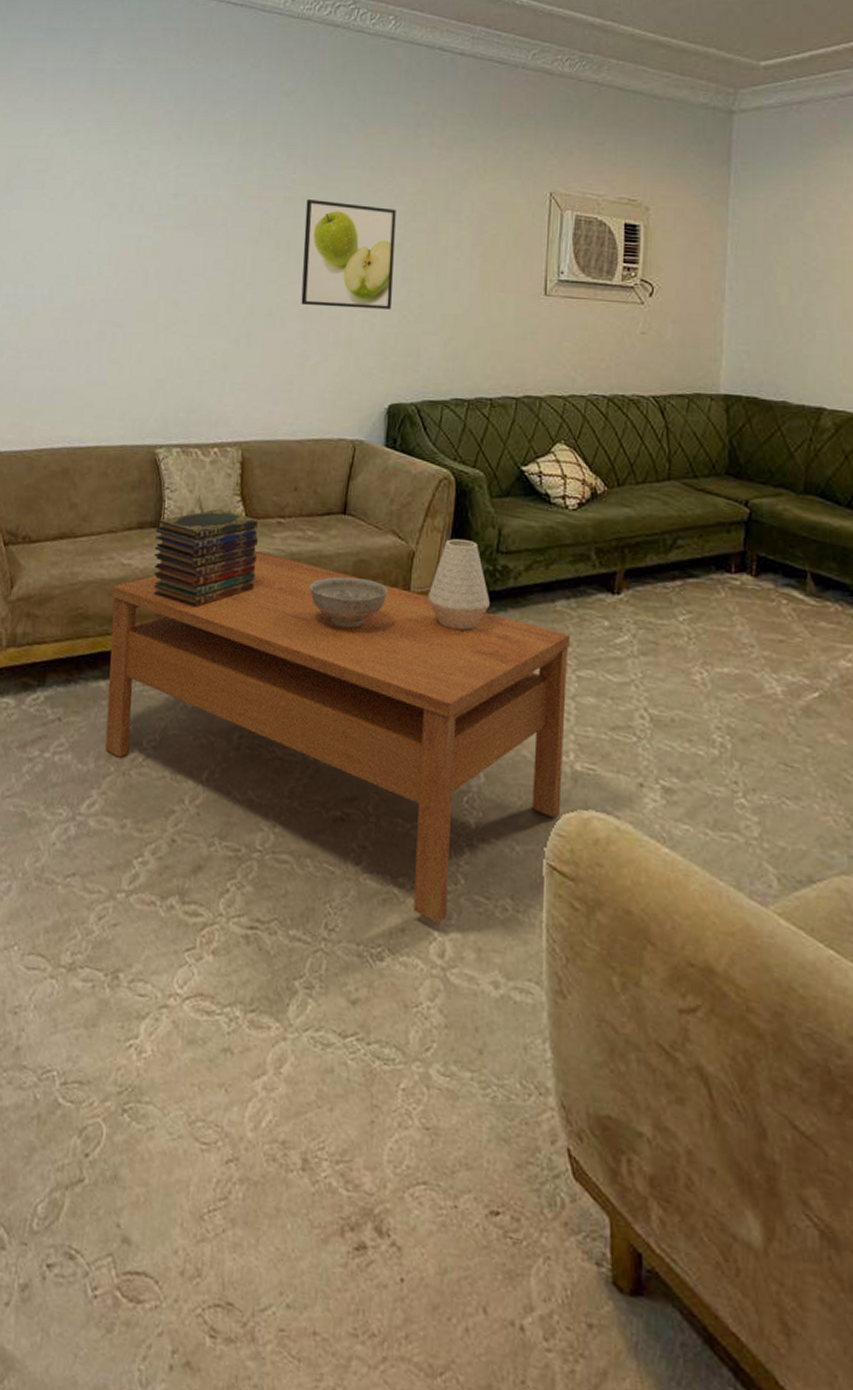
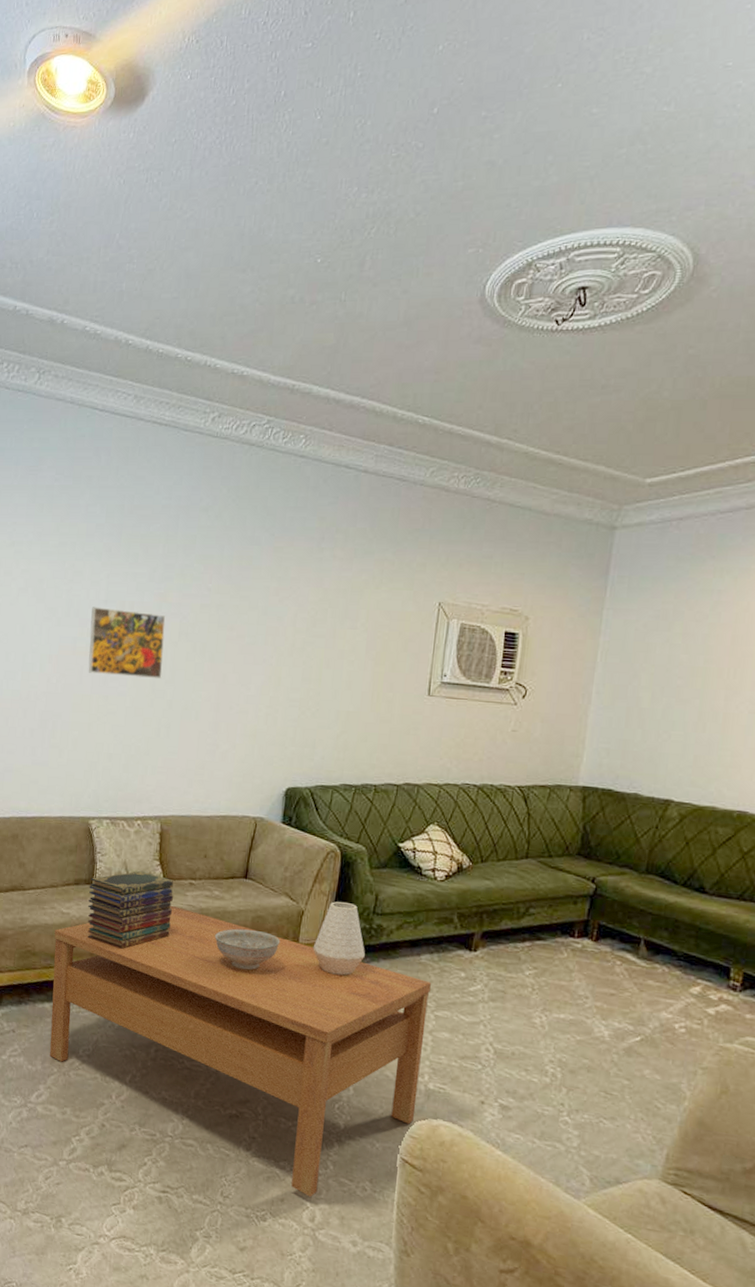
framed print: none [154,201,245,281] -> present [88,607,166,678]
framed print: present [301,199,396,310] -> none [213,607,300,706]

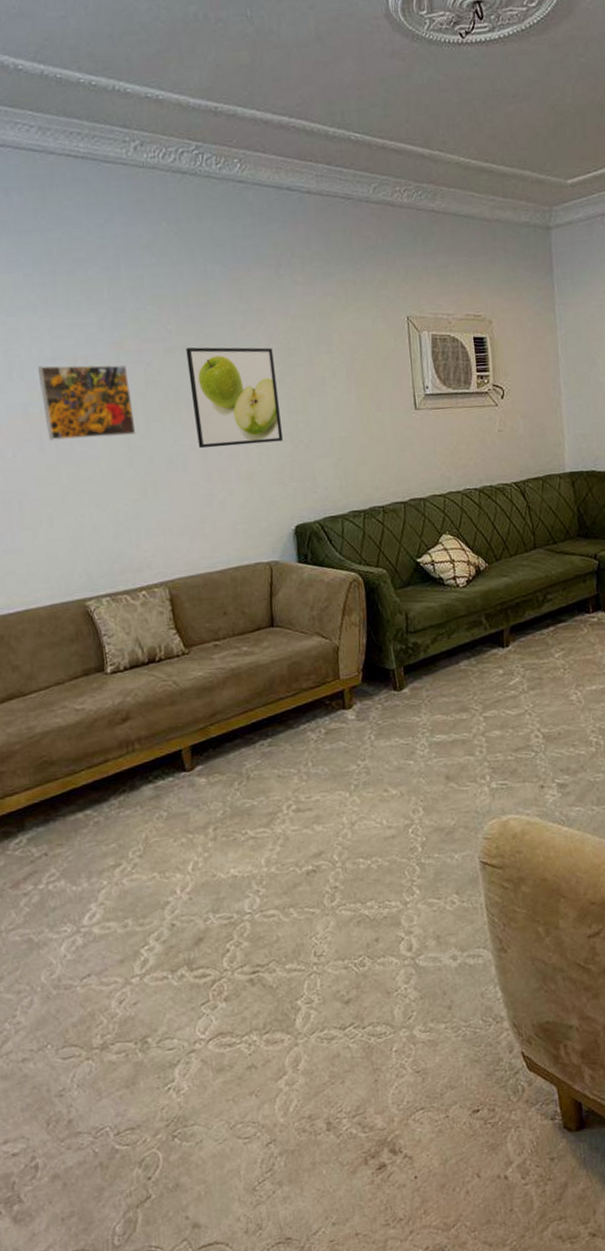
coffee table: present [50,905,431,1197] -> none [71,672,484,928]
book stack: present [88,871,173,950] -> none [101,644,204,734]
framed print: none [213,607,300,706] -> present [186,347,283,449]
decorative bowl: present [215,928,281,971] -> none [252,677,322,722]
vase: present [312,901,365,976] -> none [355,628,407,703]

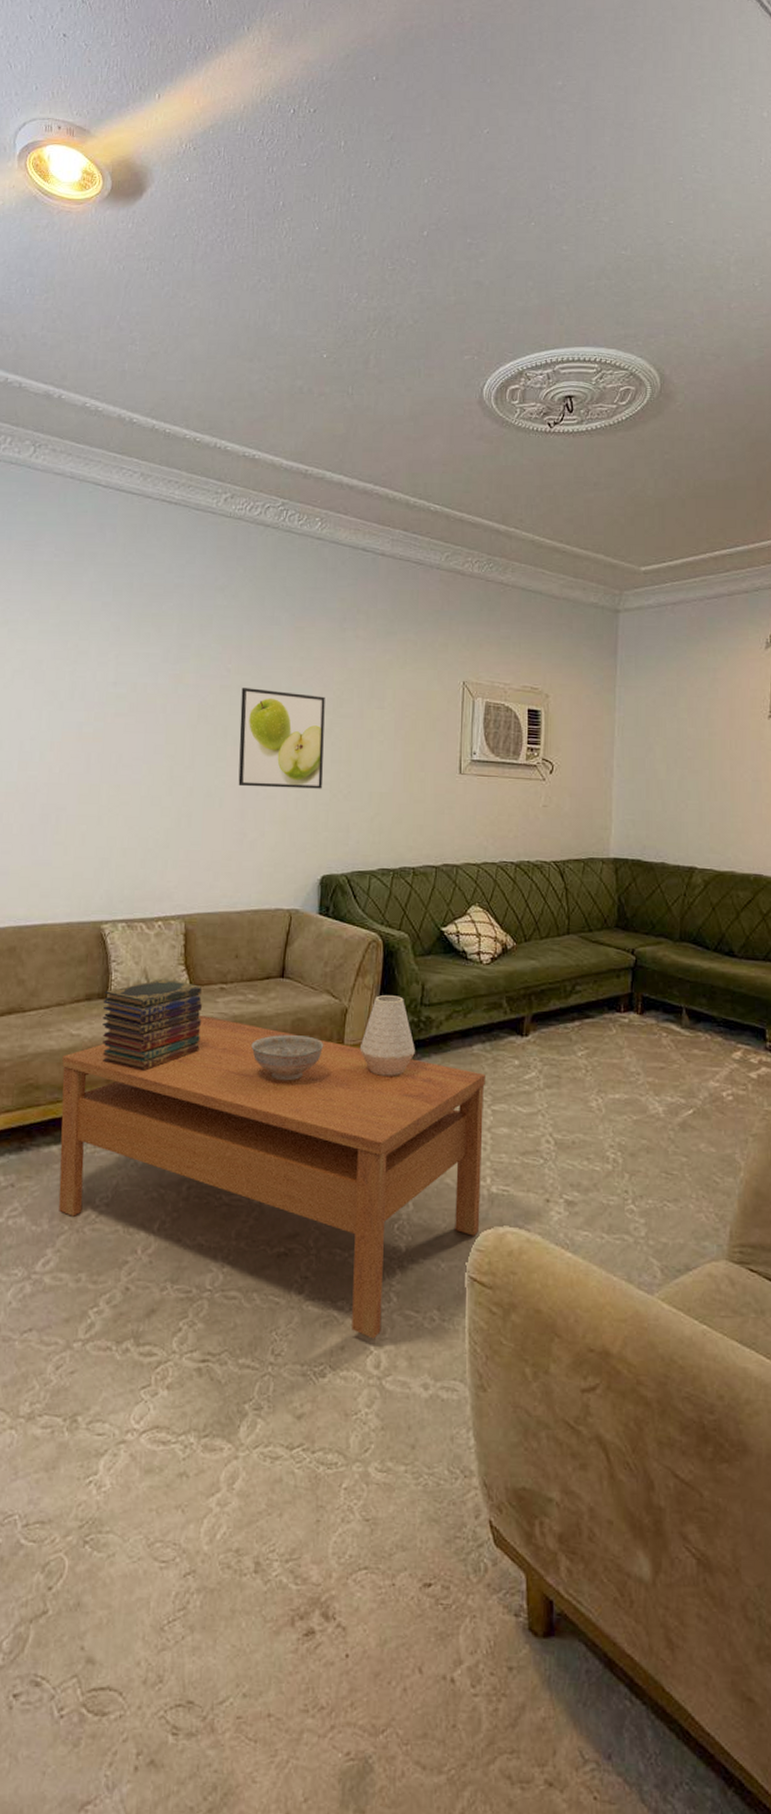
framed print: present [38,365,136,441] -> none [96,689,183,765]
coffee table: none [71,672,484,928] -> present [58,1014,485,1339]
book stack: none [101,644,204,734] -> present [102,979,202,1072]
decorative bowl: none [252,677,322,722] -> present [251,1035,324,1081]
vase: none [355,628,407,703] -> present [359,995,415,1076]

